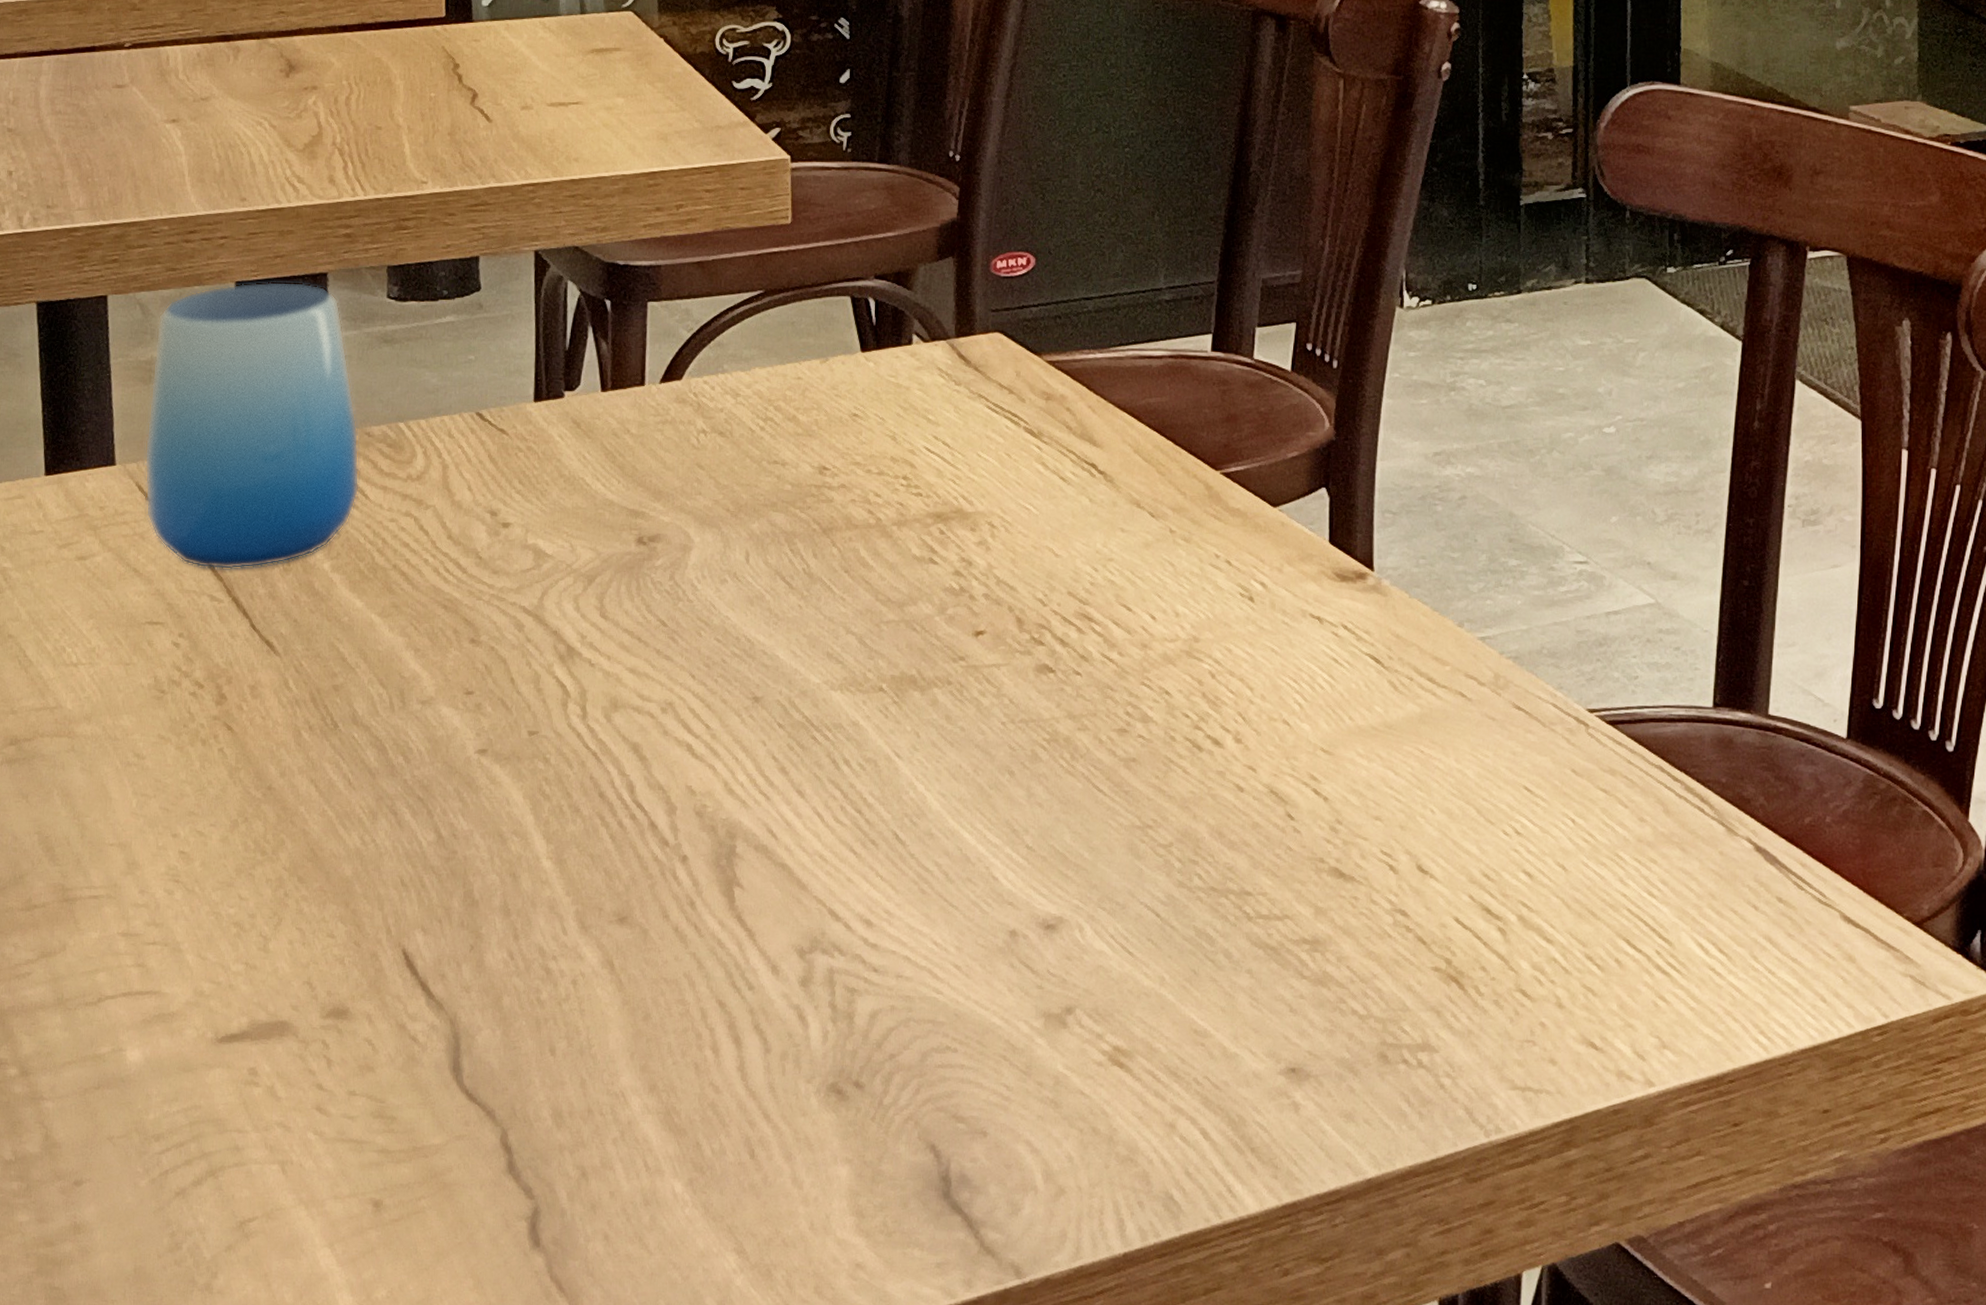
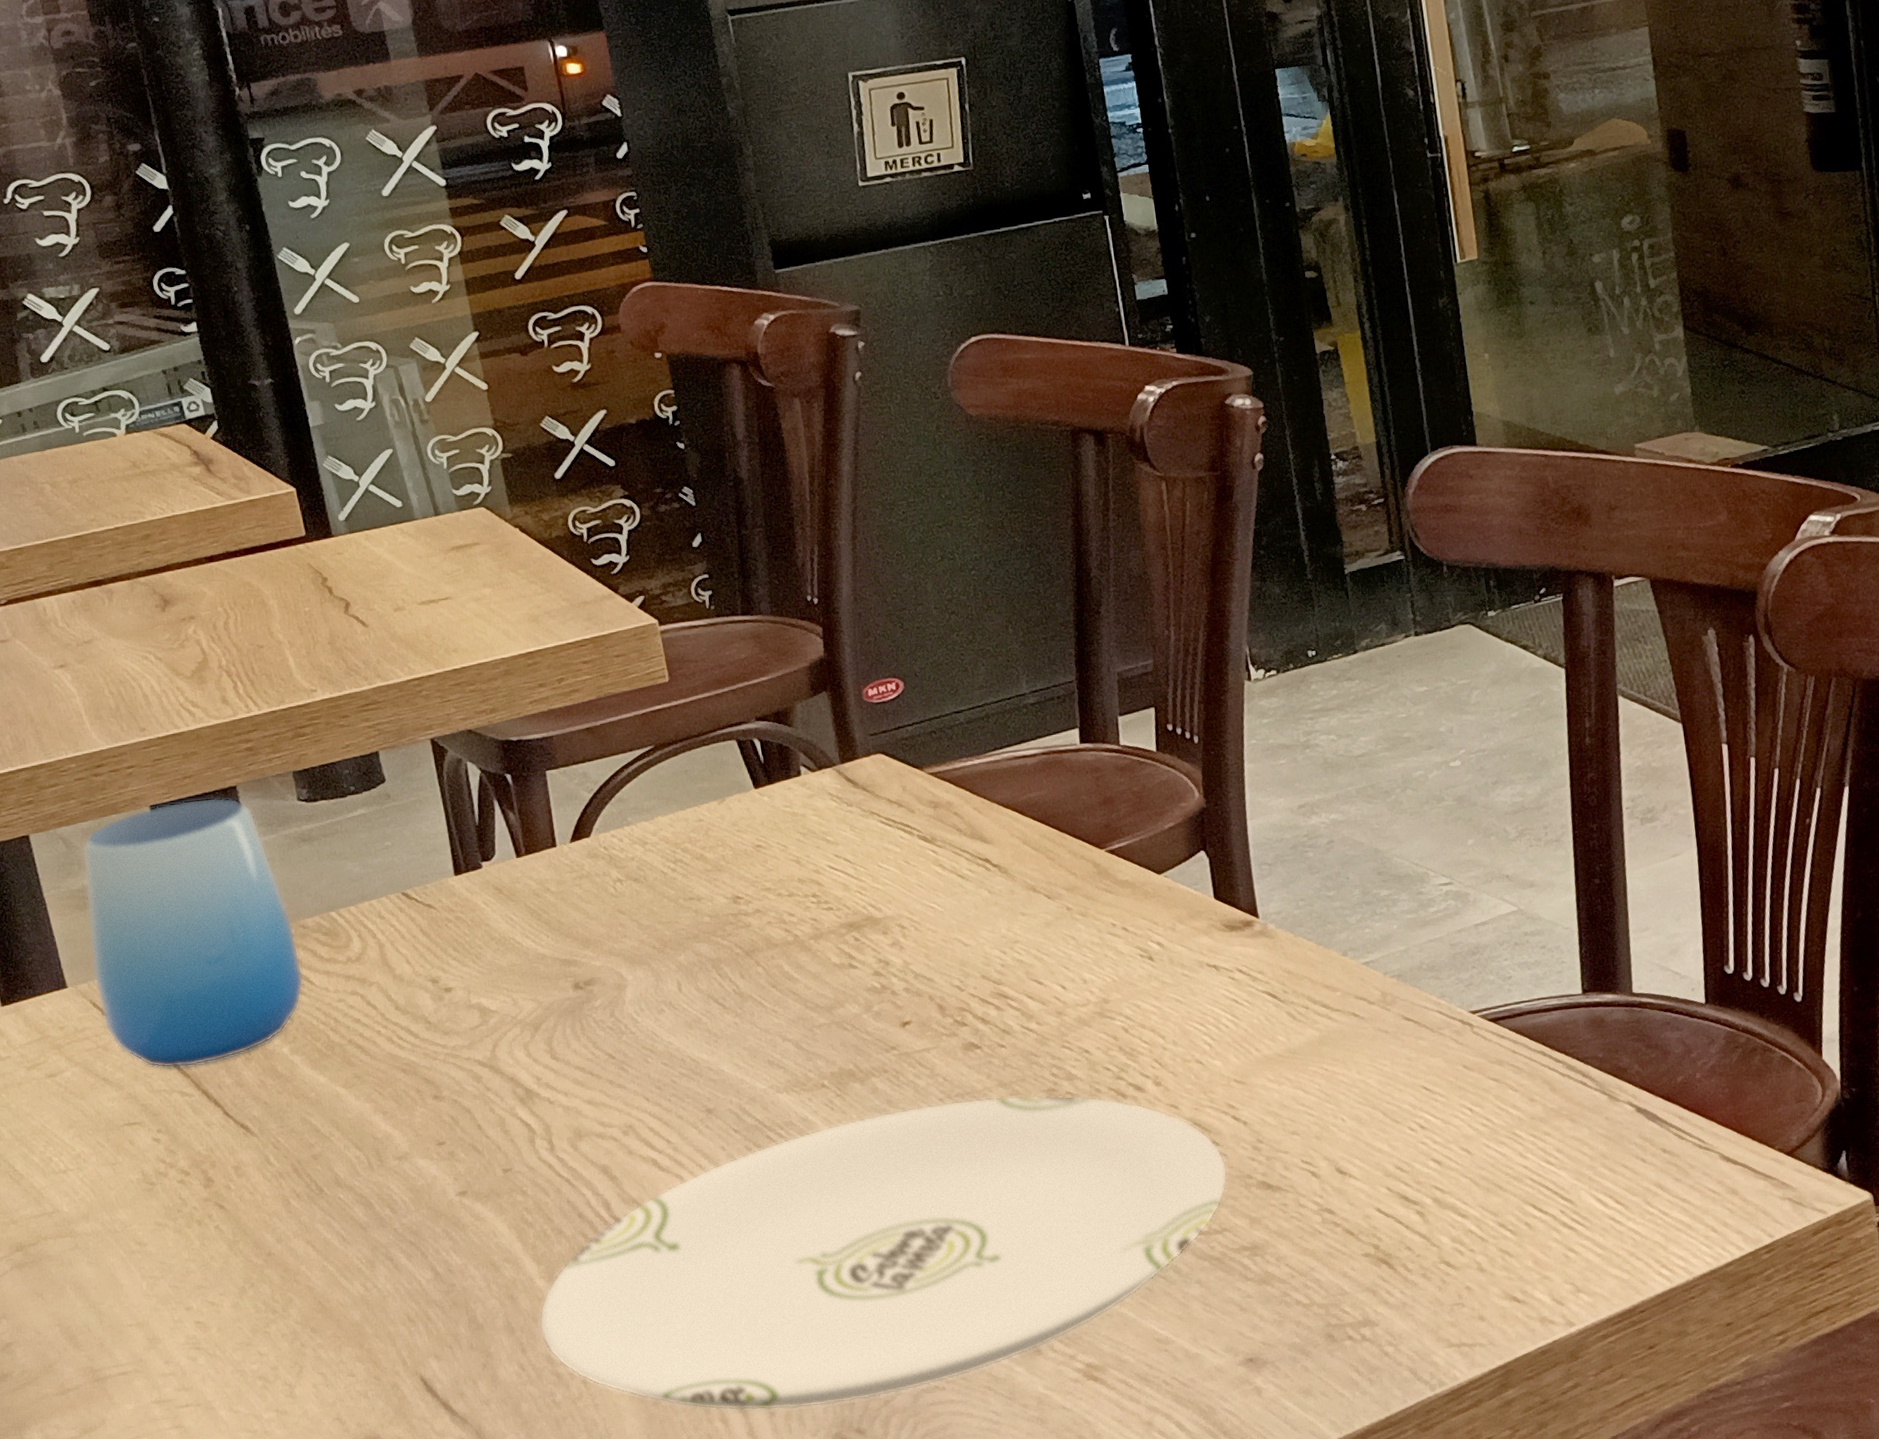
plate: none [537,727,1299,1050] -> present [539,1094,1228,1412]

